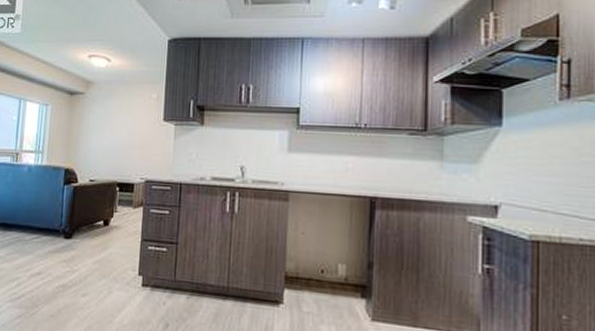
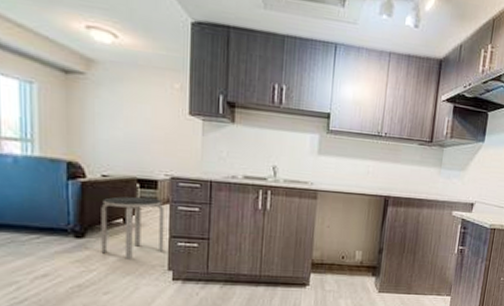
side table: none [83,199,139,262] -> present [101,196,165,259]

